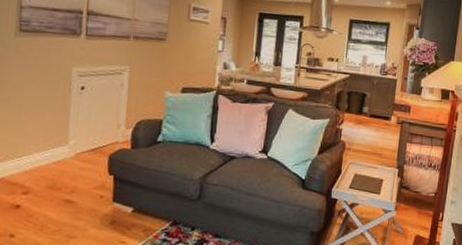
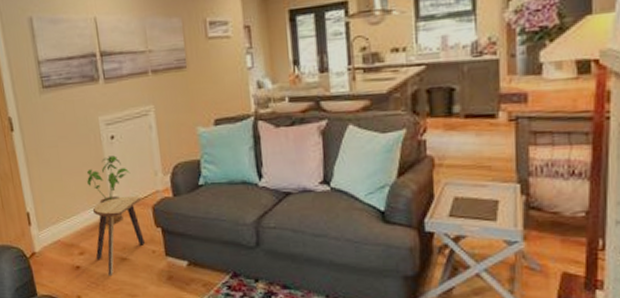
stool: none [39,143,99,216] -> present [92,196,146,275]
house plant: none [47,104,94,167] -> present [86,155,131,224]

